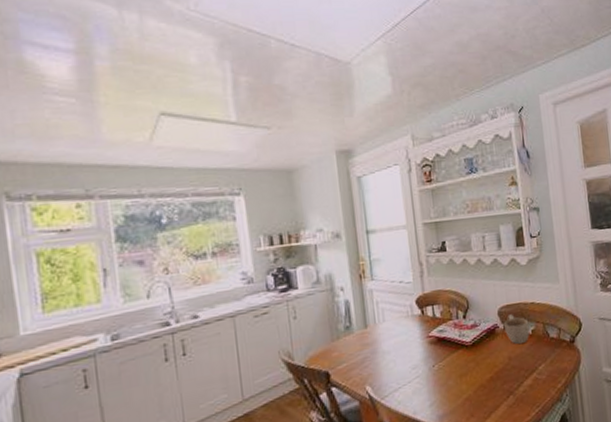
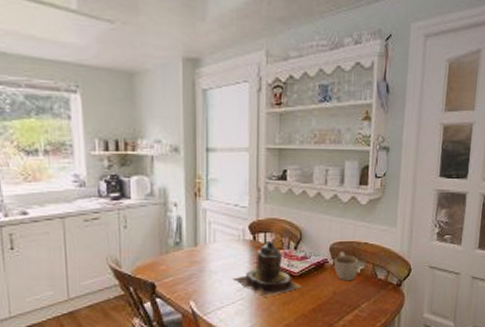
teapot: none [406,312,477,372] -> present [233,240,303,297]

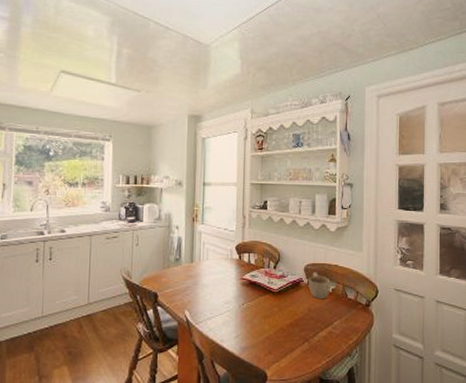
teapot: present [233,240,303,297] -> none [221,260,281,310]

